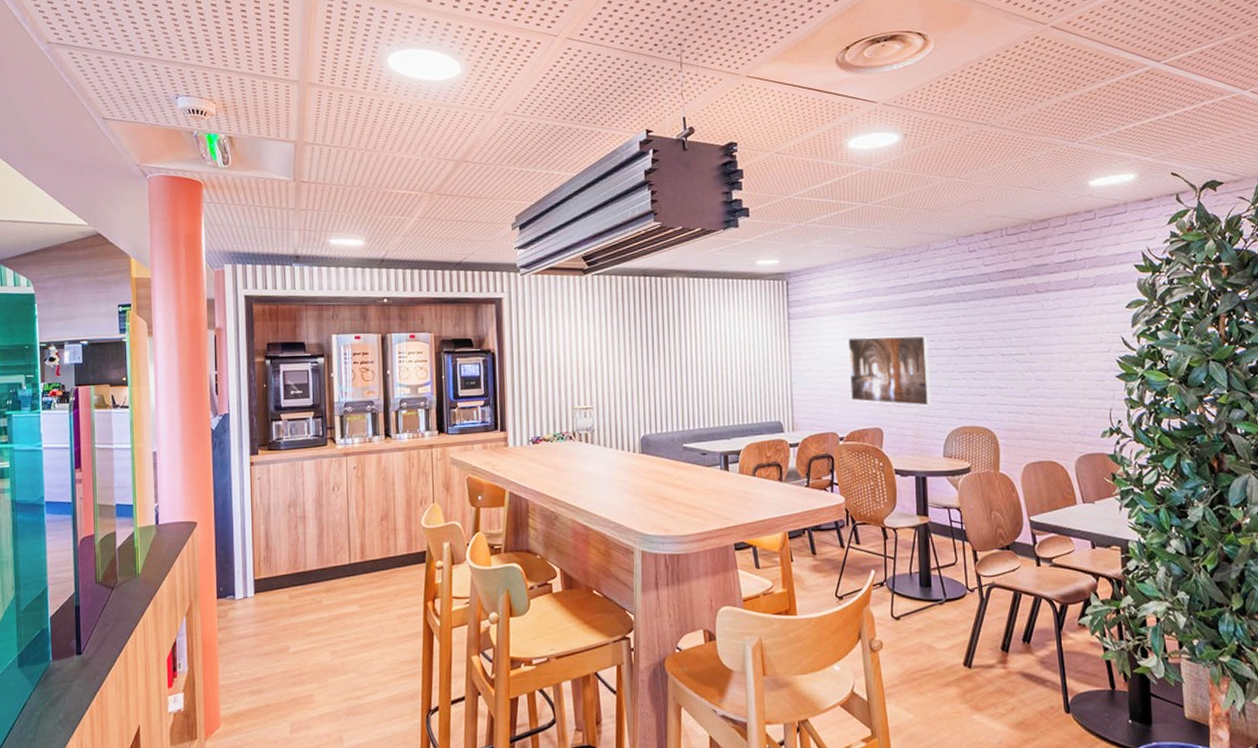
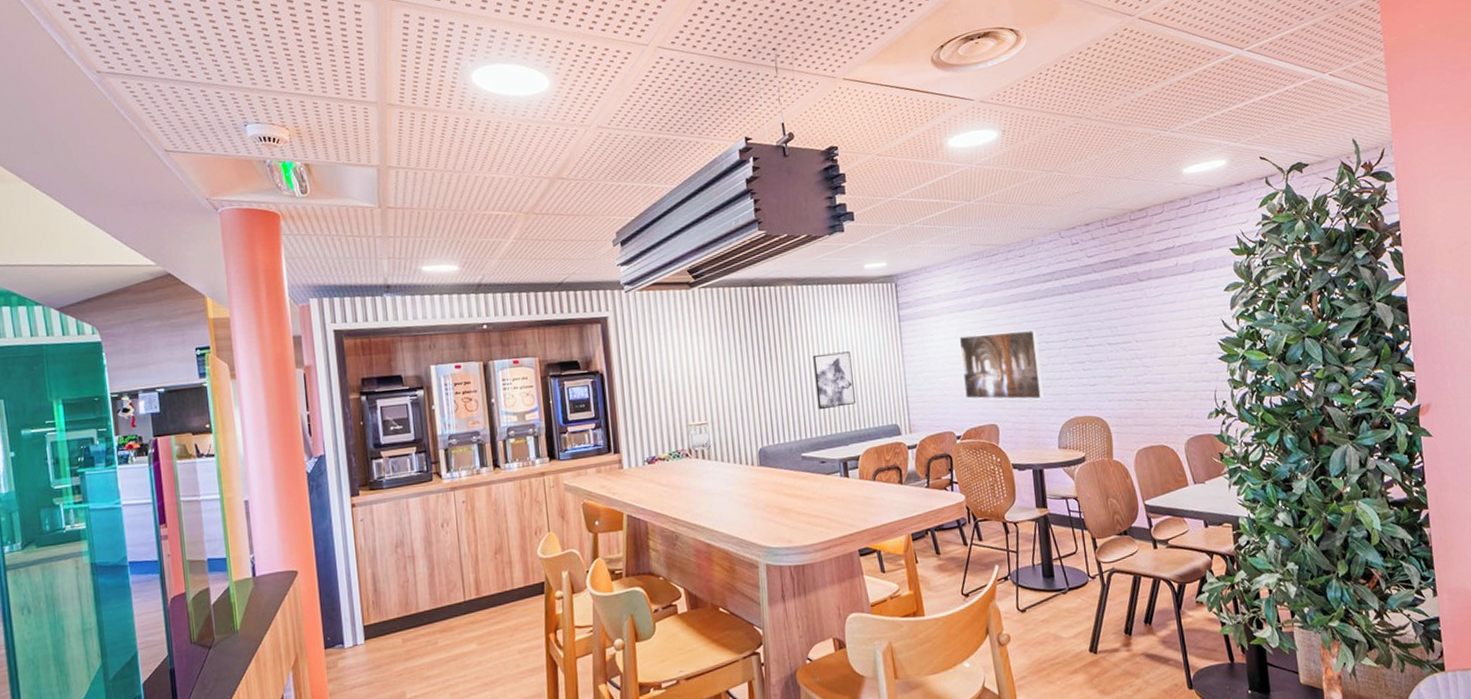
wall art: none [700,346,740,402] -> present [813,351,856,410]

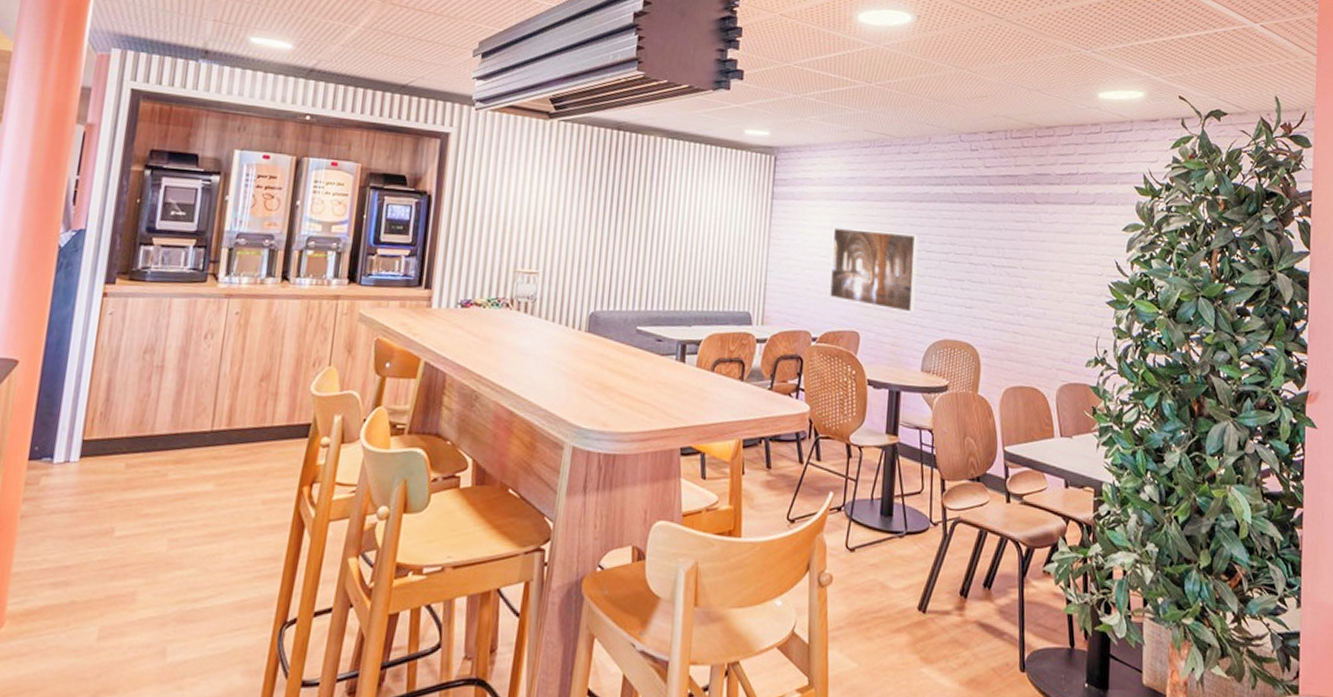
wall art: present [813,351,856,410] -> none [665,218,713,282]

